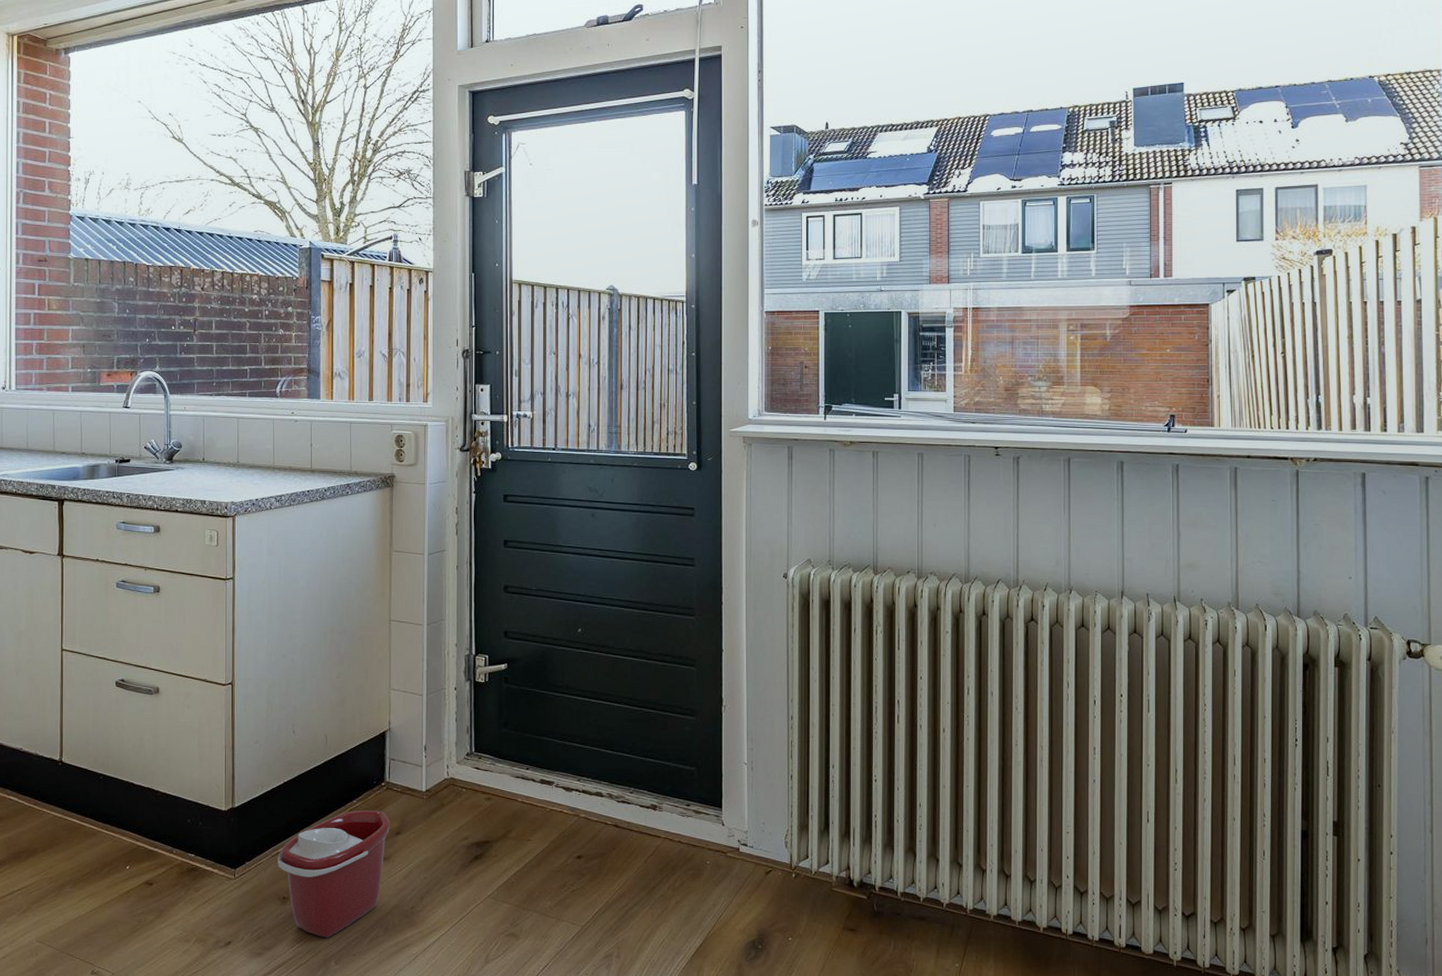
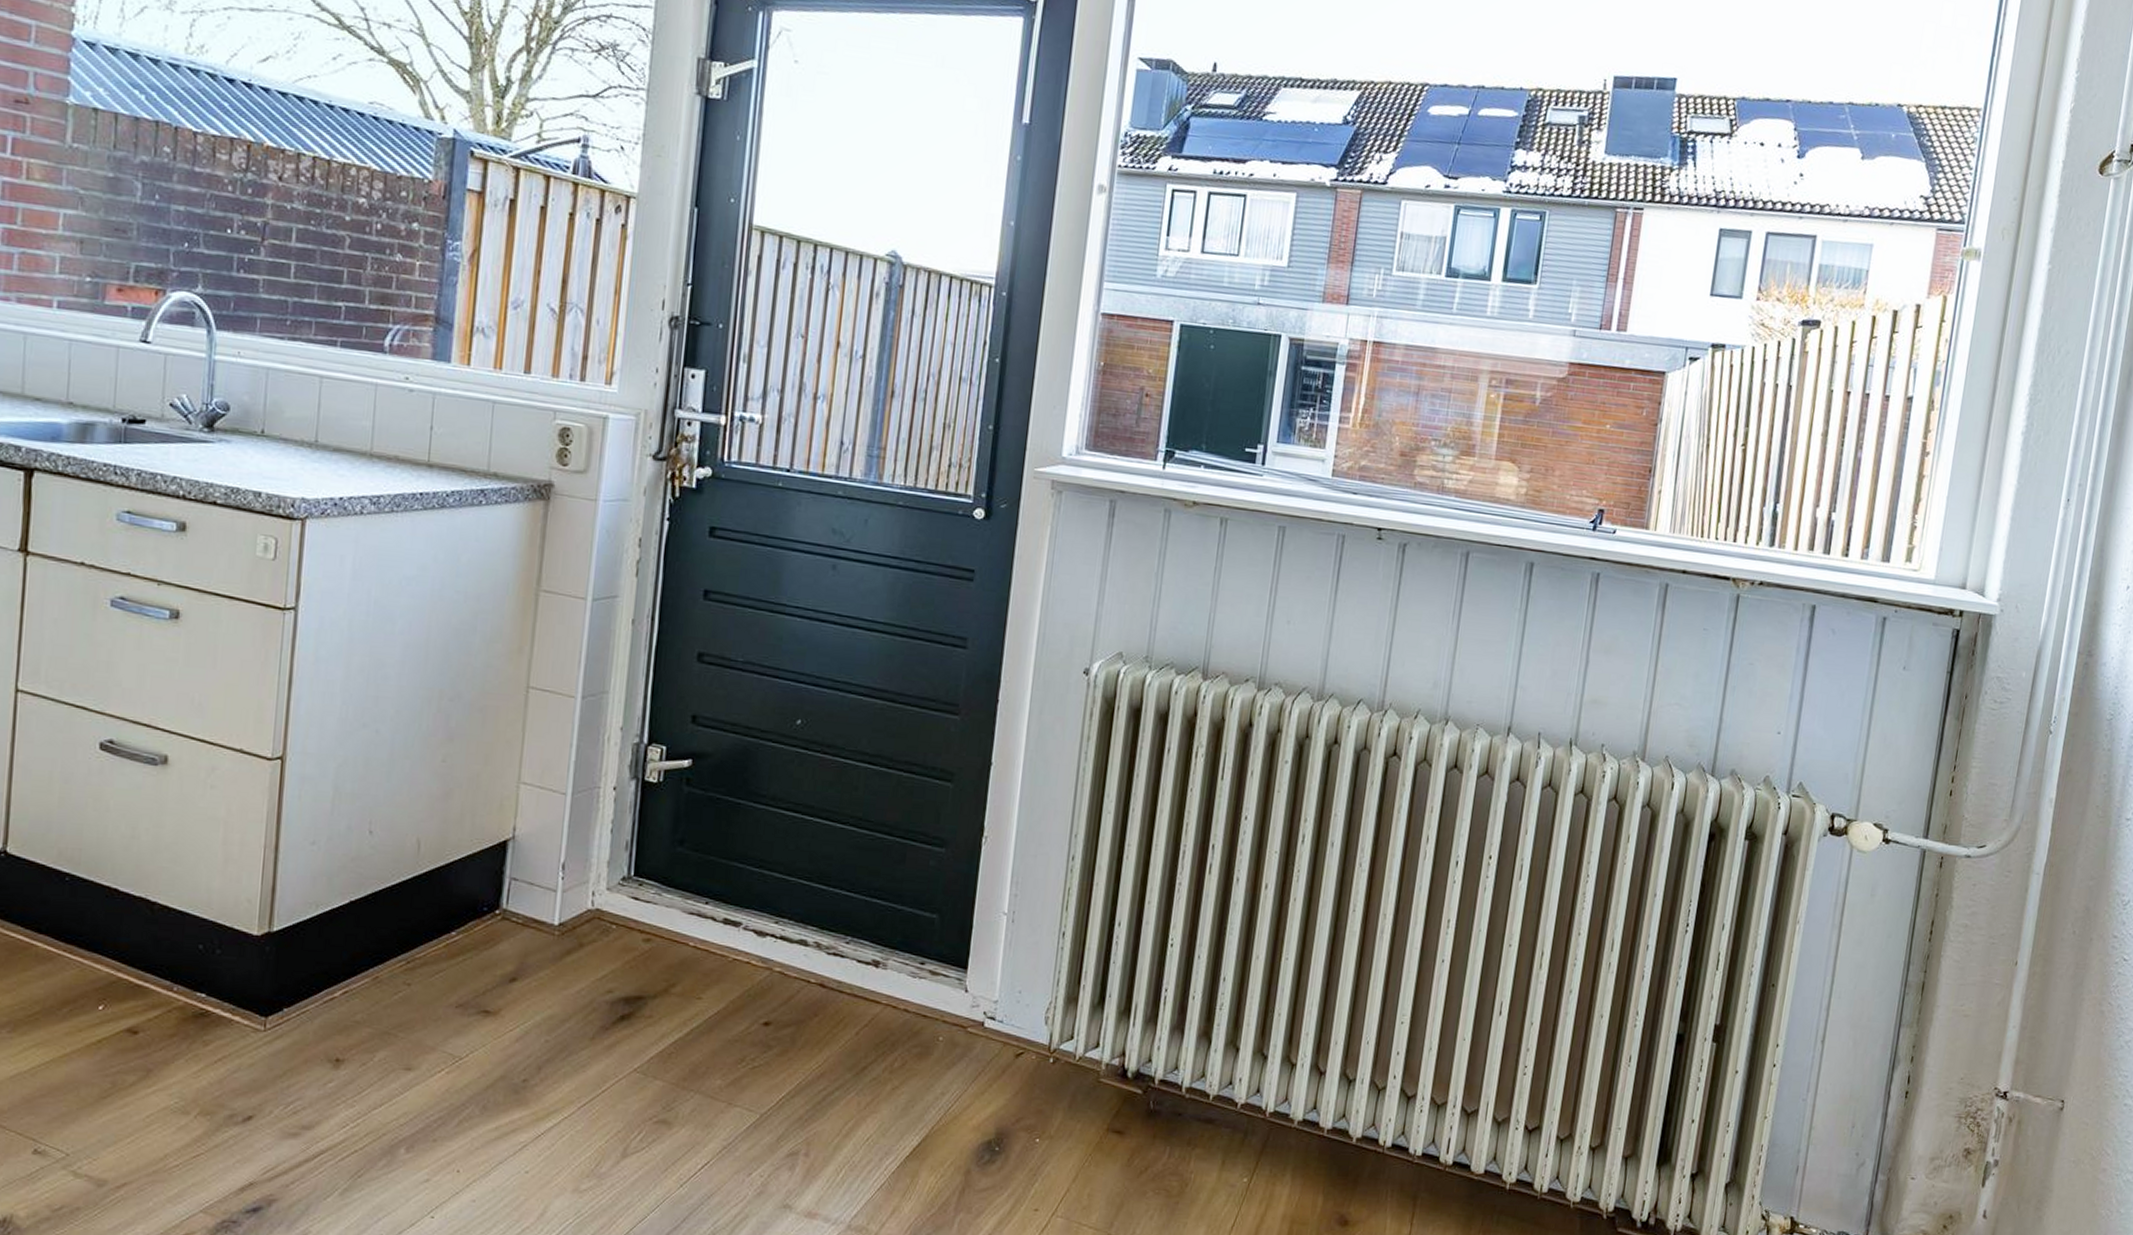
bucket: present [277,810,390,938] -> none [331,945,503,1117]

